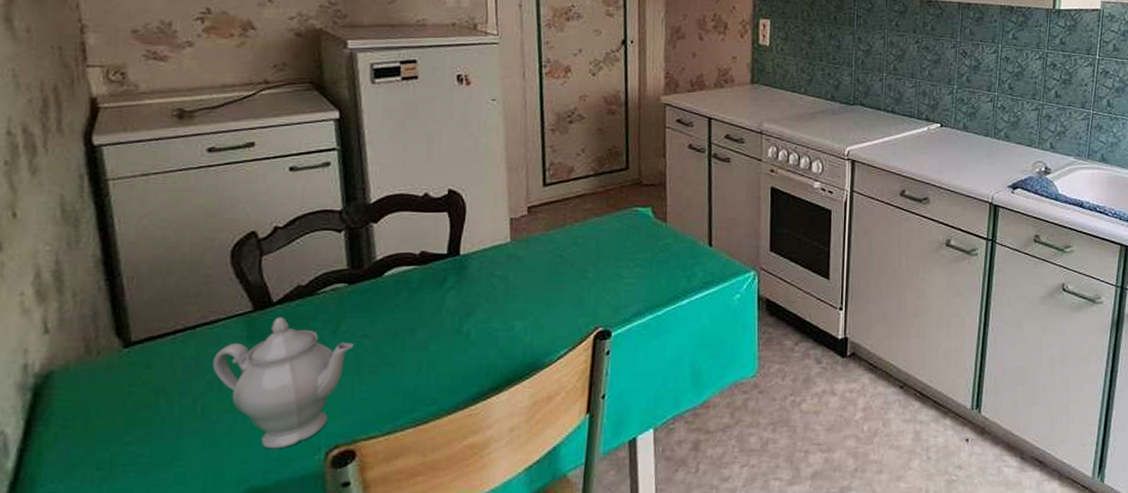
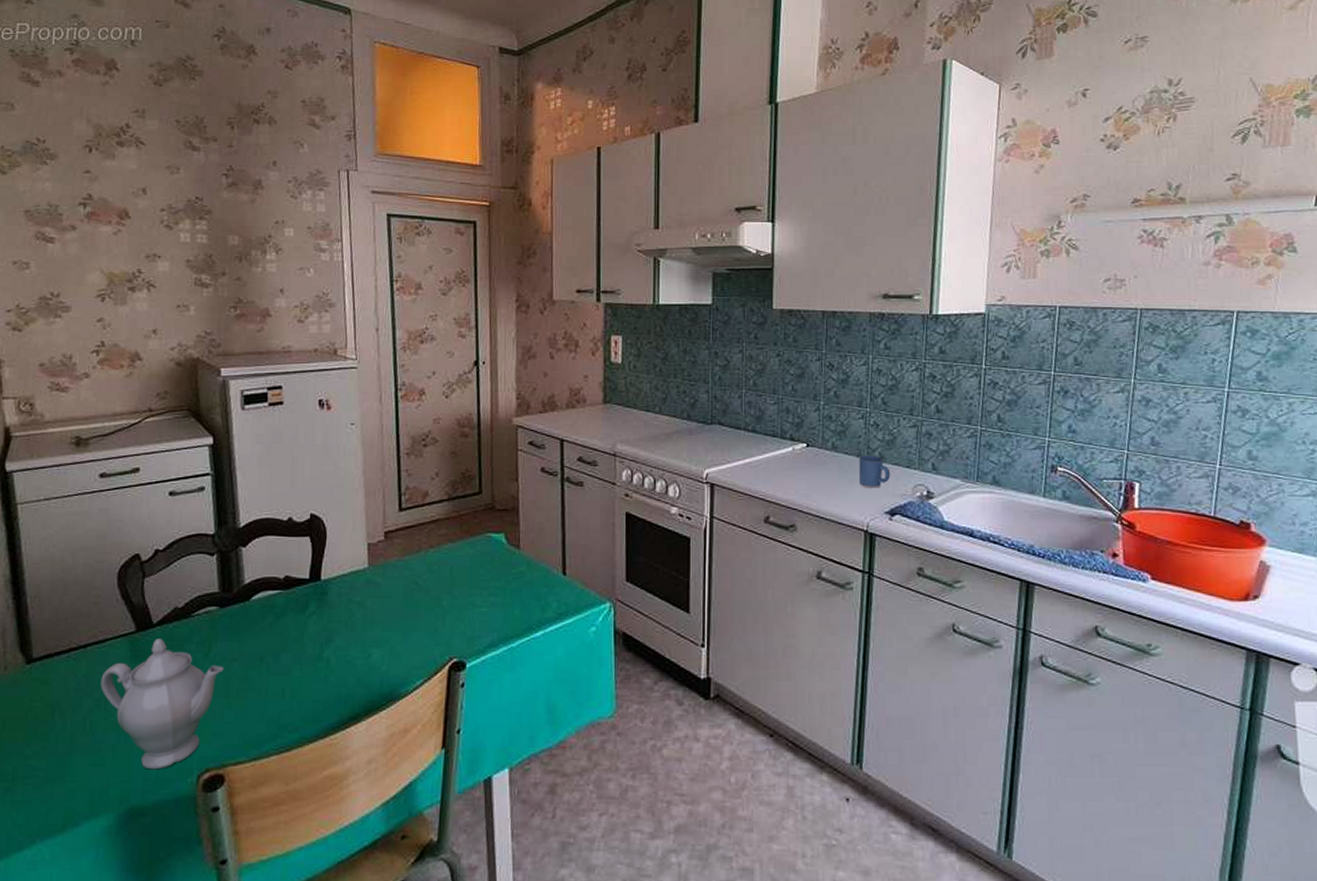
mug: none [987,134,1014,165] -> present [859,454,891,488]

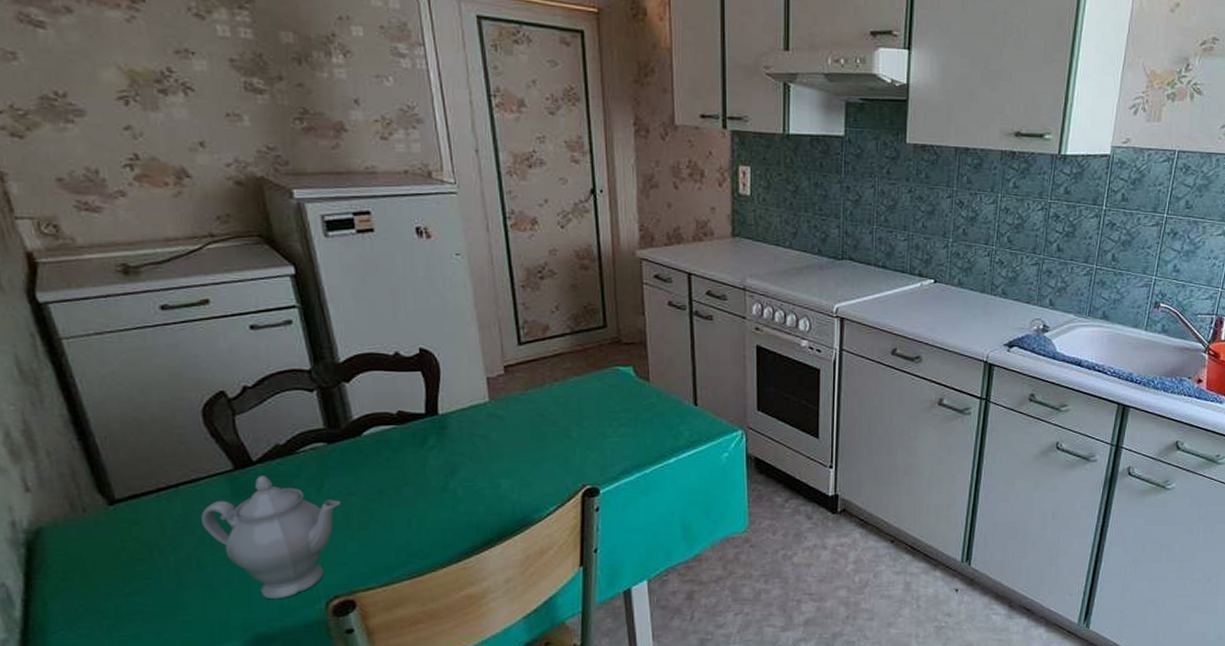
mug: present [859,454,891,488] -> none [982,290,1011,322]

